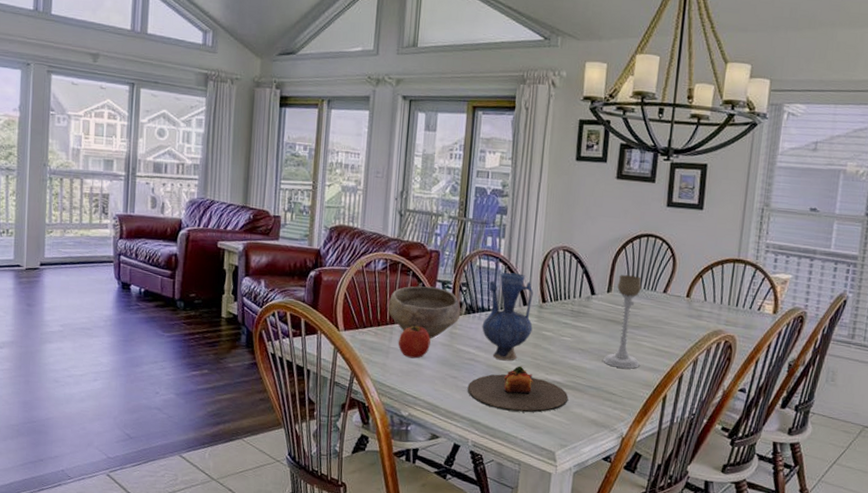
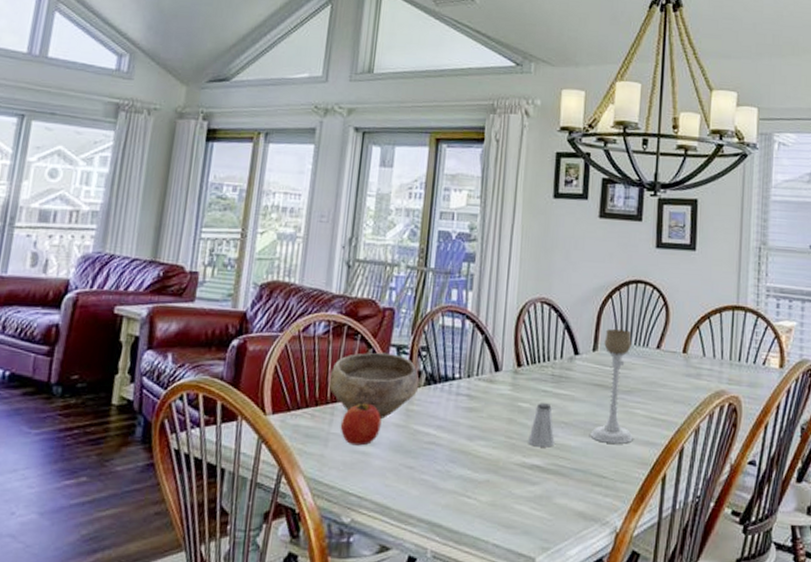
plate: present [467,365,569,413] -> none [426,448,551,508]
vase: present [482,272,533,361] -> none [445,331,507,443]
saltshaker: none [550,332,573,368] -> present [528,403,555,447]

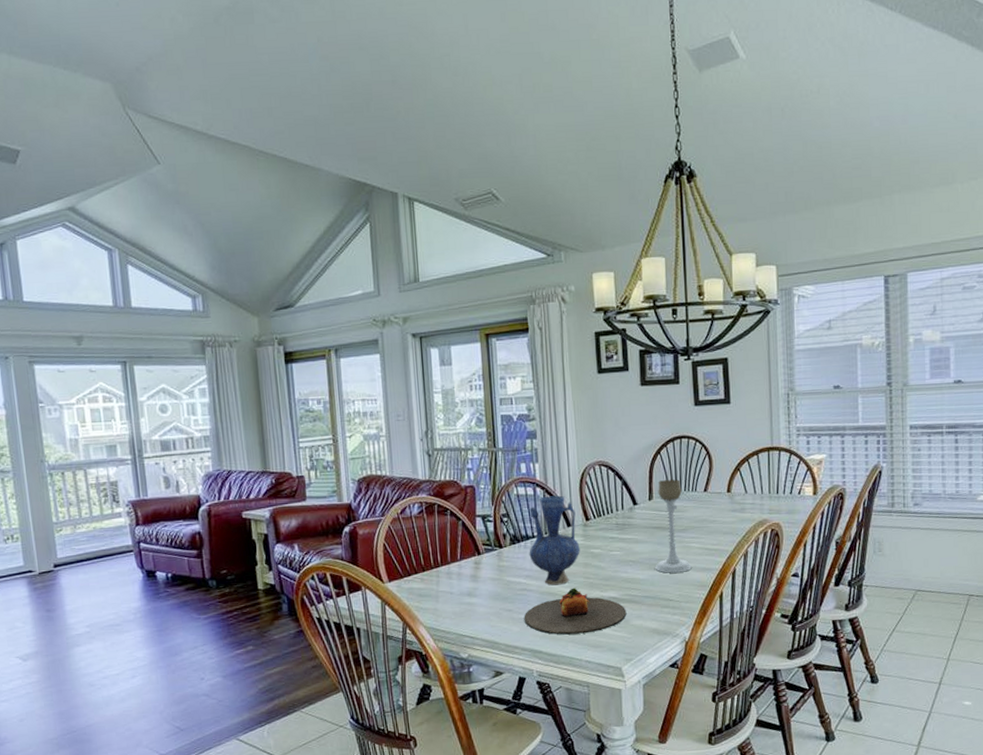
bowl: present [328,352,420,419] -> none [430,522,506,575]
apple: present [340,401,382,446] -> none [446,563,480,599]
plate: none [426,448,551,508] -> present [524,588,627,635]
vase: none [445,331,507,443] -> present [529,495,580,586]
saltshaker: present [528,403,555,447] -> none [603,547,626,583]

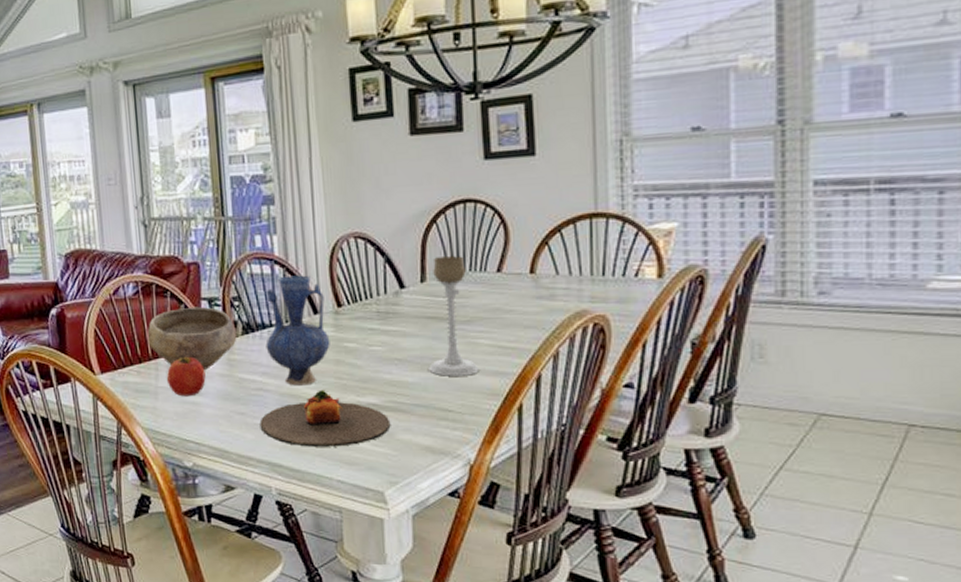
bowl: none [430,522,506,575] -> present [147,306,237,370]
apple: none [446,563,480,599] -> present [166,355,206,397]

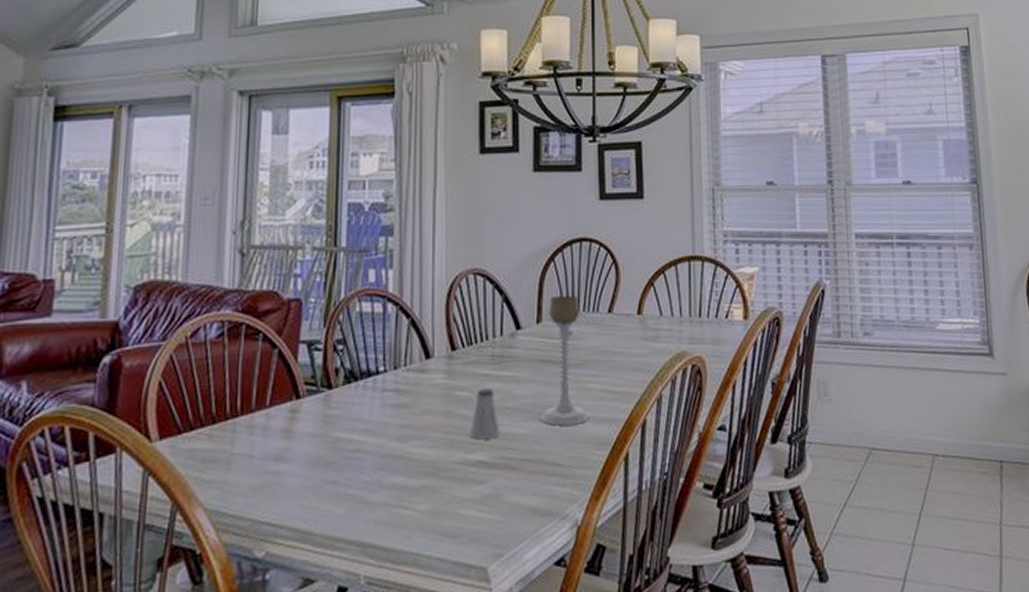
bowl: present [147,306,237,370] -> none [227,351,337,429]
apple: present [166,355,206,397] -> none [244,411,294,465]
plate: present [259,390,391,447] -> none [353,447,499,519]
vase: present [265,275,330,386] -> none [369,314,441,444]
saltshaker: none [360,341,390,386] -> present [470,388,501,440]

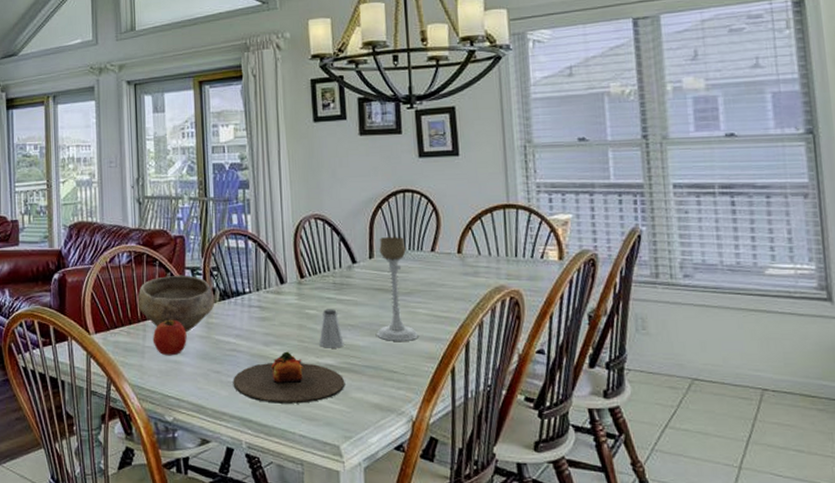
bowl: none [227,351,337,429] -> present [137,275,215,332]
apple: none [244,411,294,465] -> present [152,318,187,356]
plate: none [353,447,499,519] -> present [233,351,345,404]

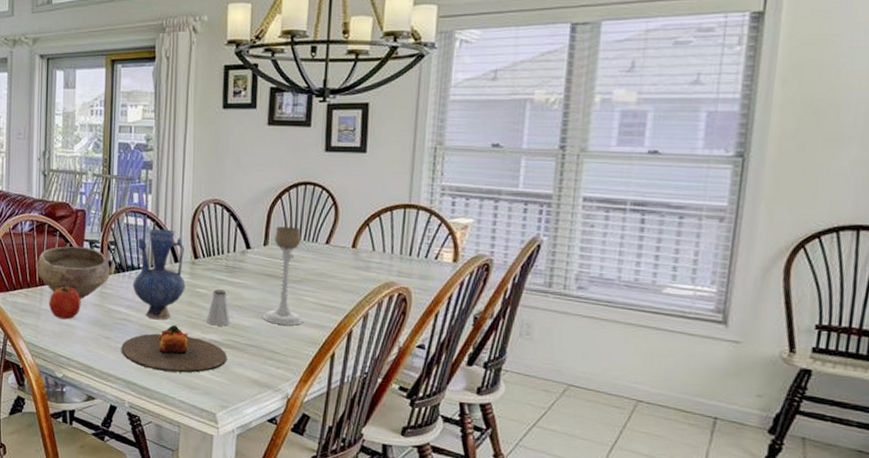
vase: none [239,249,294,348] -> present [133,228,185,320]

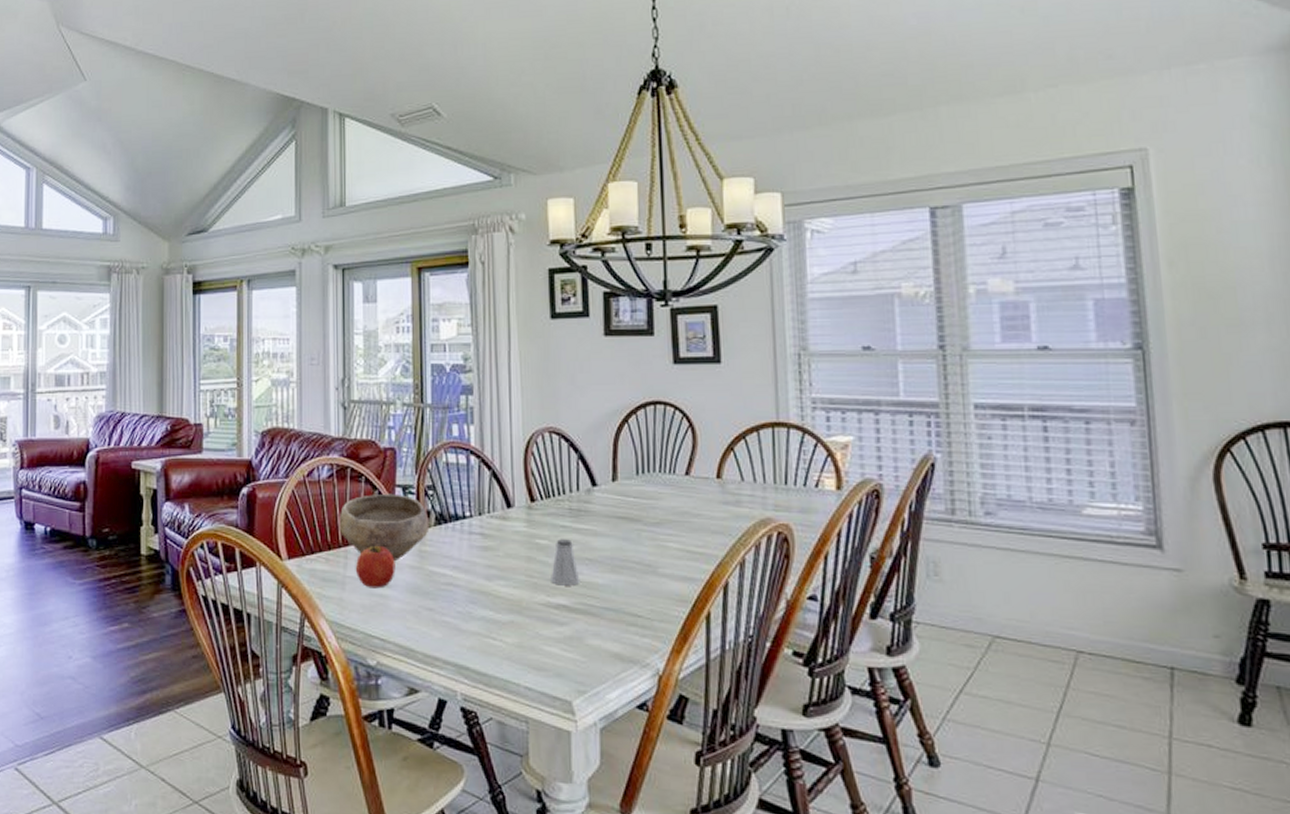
plate: present [121,324,227,373] -> none [448,587,580,650]
vase: present [133,228,185,320] -> none [458,467,522,582]
candle holder: present [263,226,303,326] -> none [619,455,668,580]

